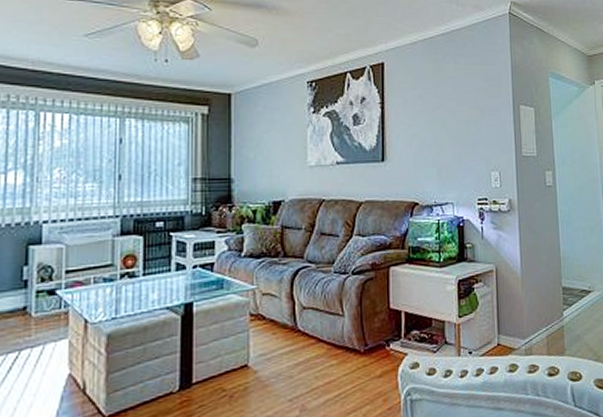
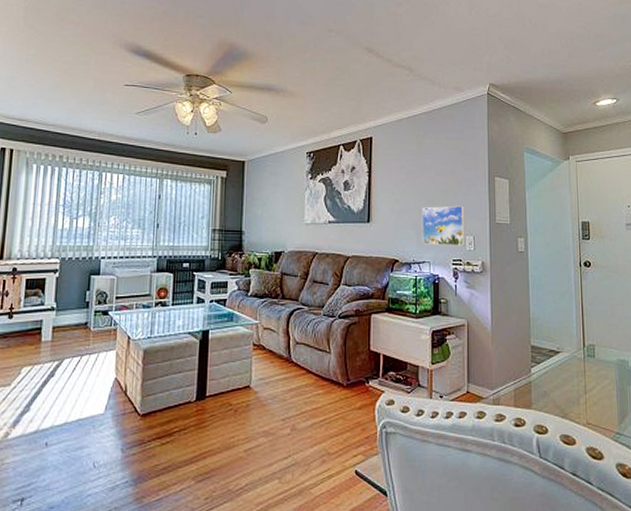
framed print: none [442,138,492,184] -> present [422,205,466,246]

